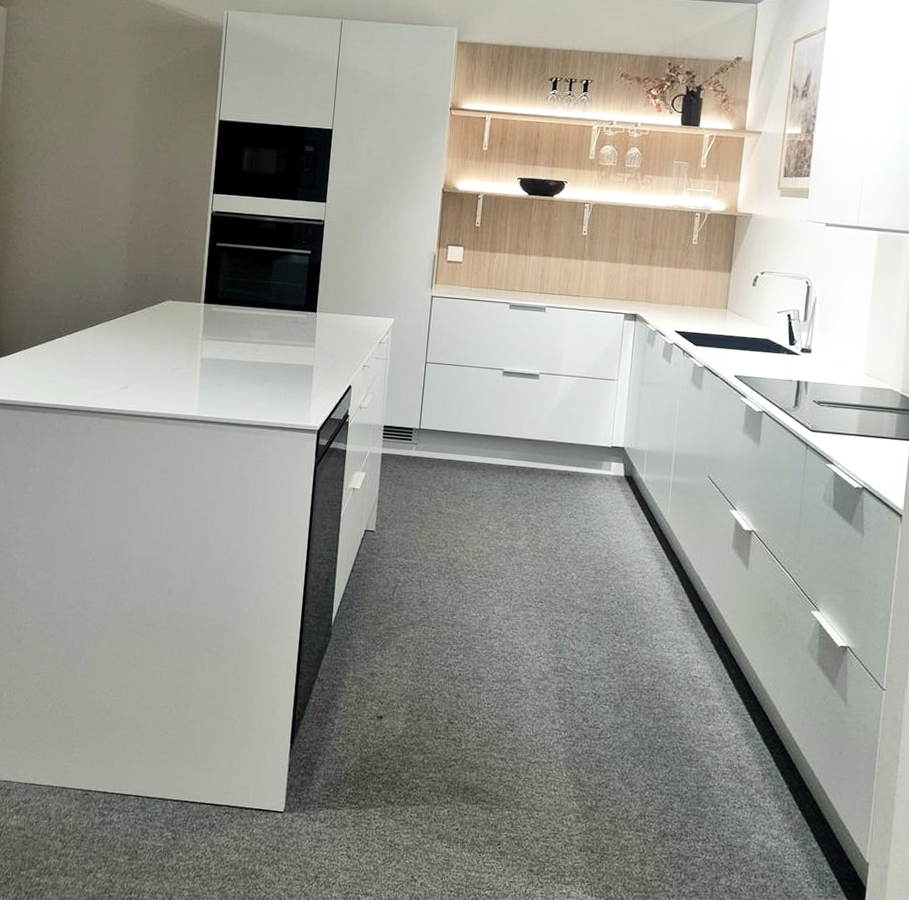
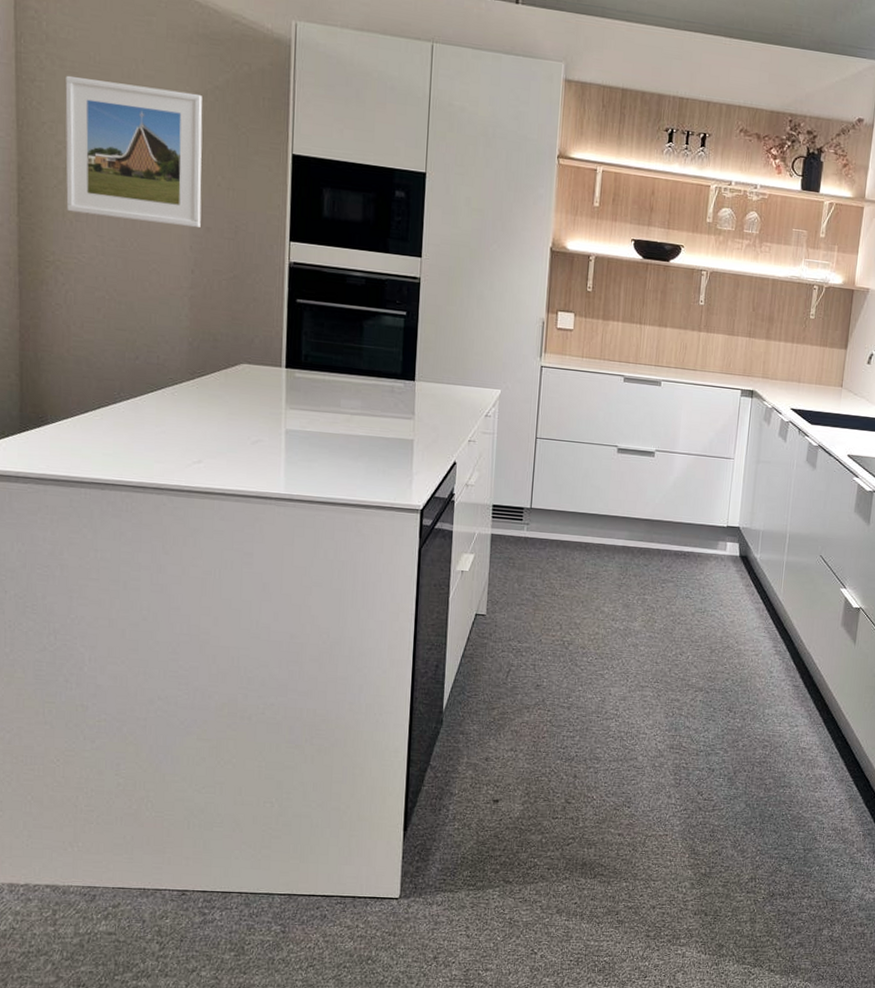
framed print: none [34,68,148,186] -> present [65,76,203,229]

